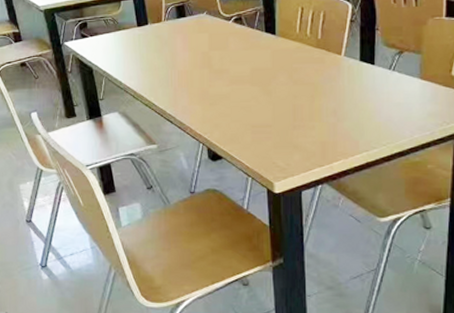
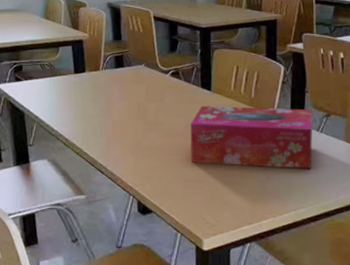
tissue box: none [256,48,384,110] -> present [190,105,313,169]

